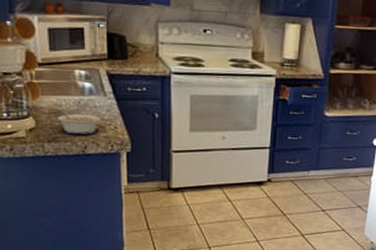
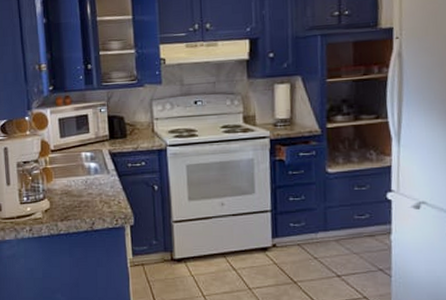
legume: present [56,111,100,135] -> none [67,191,105,213]

